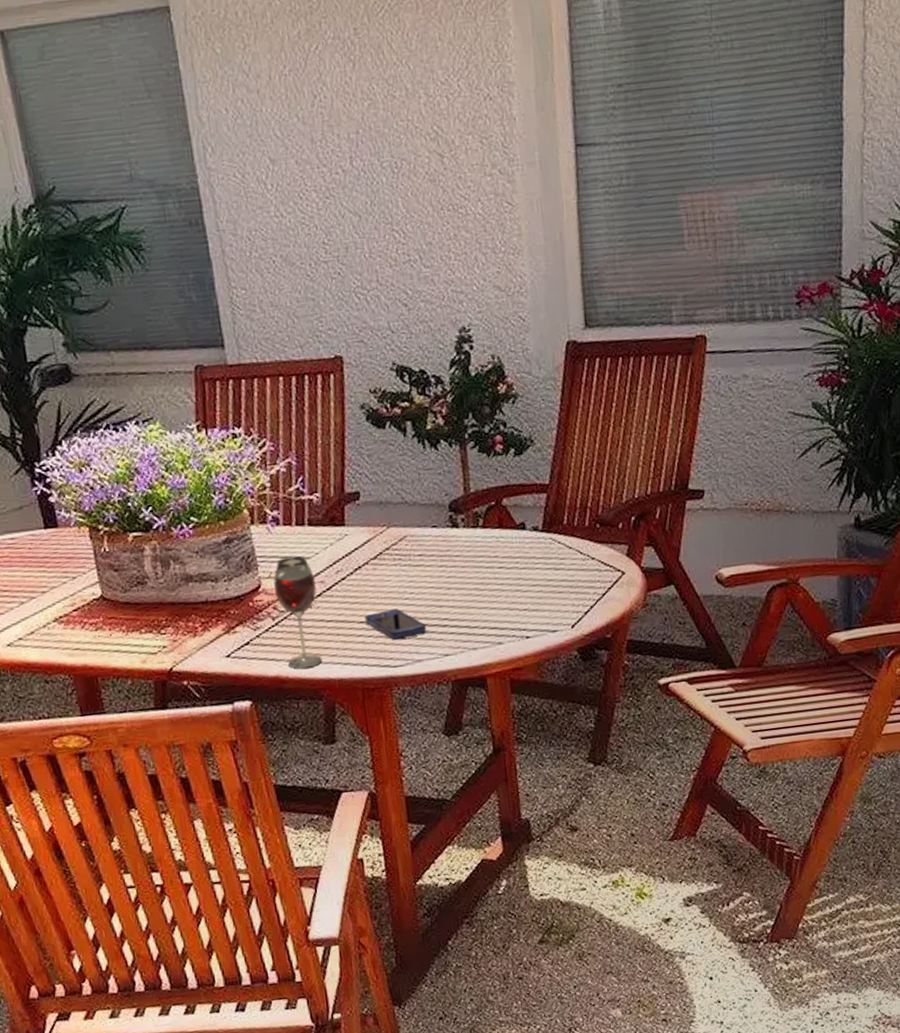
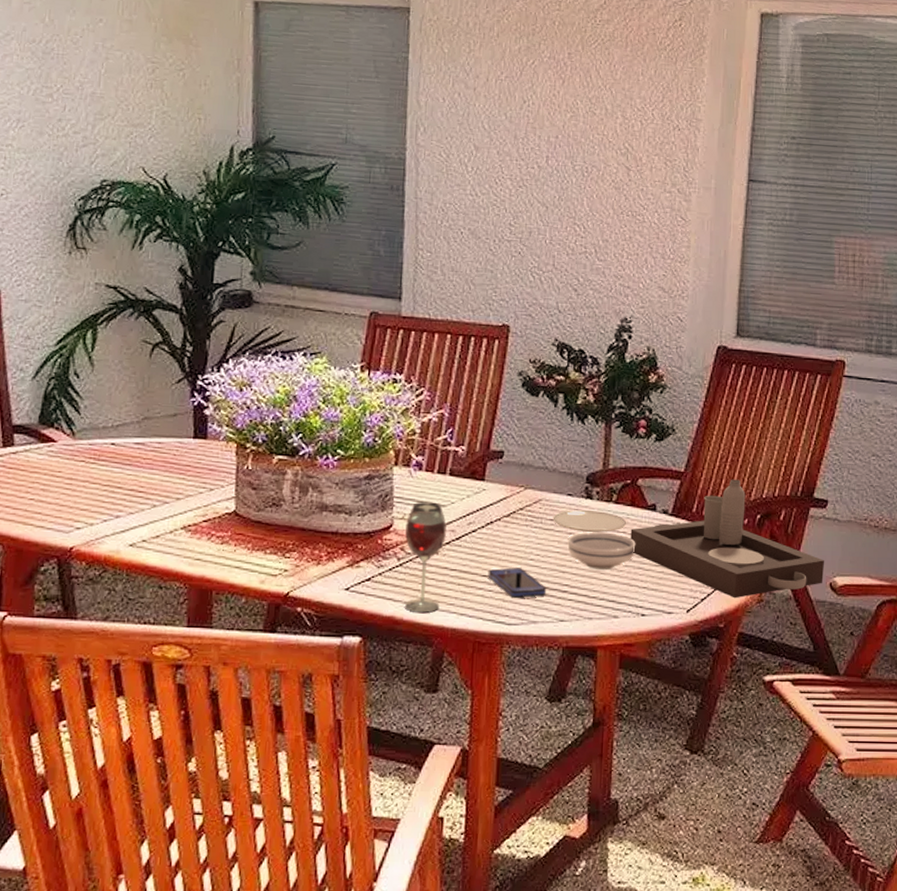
plate: none [421,538,498,563] -> present [553,510,627,532]
bowl: none [439,559,510,599] -> present [567,532,636,570]
serving tray: none [502,482,709,607] -> present [630,479,825,599]

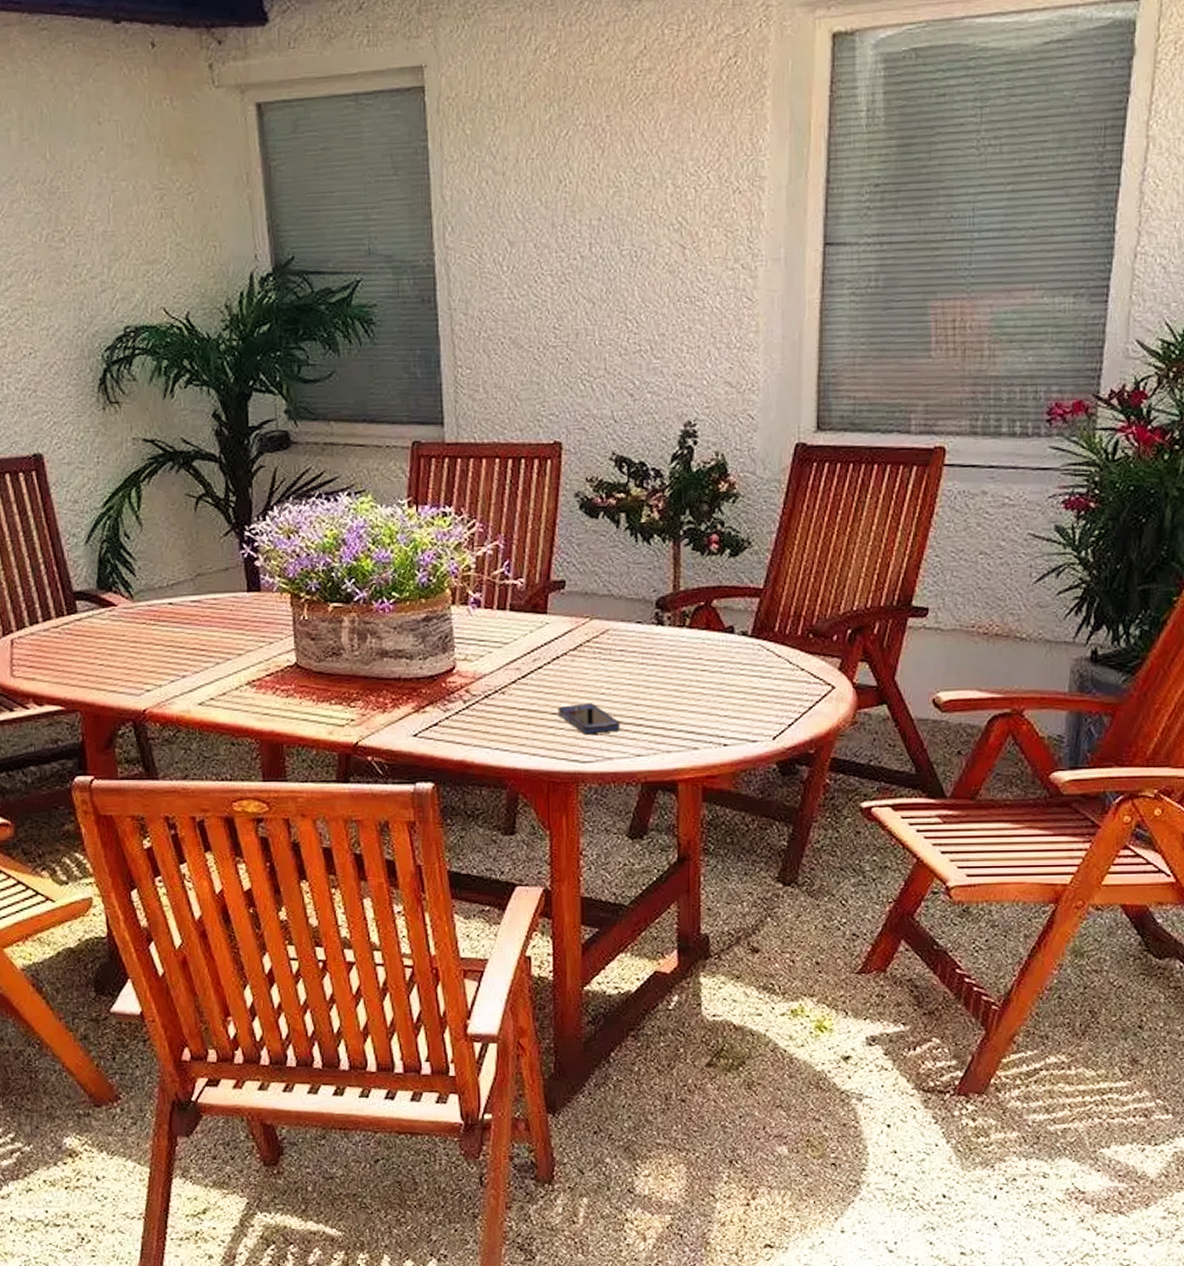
wineglass: present [405,501,447,613] -> none [469,640,511,755]
plate: present [553,510,627,532] -> none [622,637,703,661]
bowl: present [567,532,636,570] -> none [640,660,714,700]
serving tray: present [630,479,825,599] -> none [707,592,927,722]

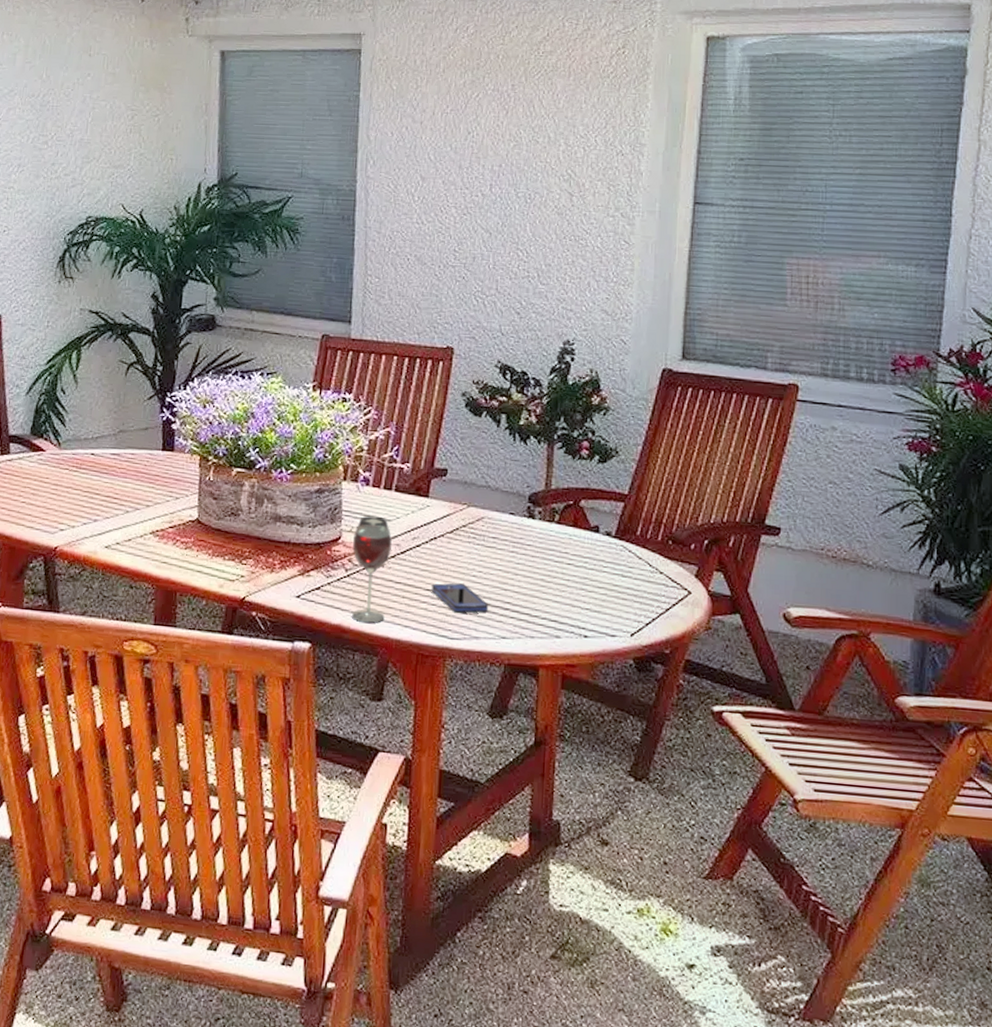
wineglass: none [469,640,511,755] -> present [352,515,392,623]

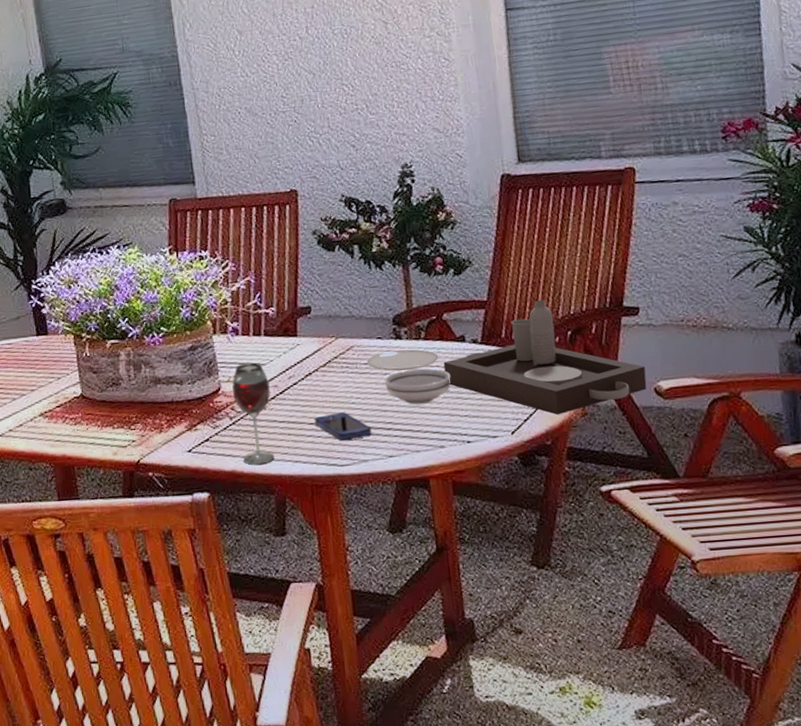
plate: none [495,529,570,552] -> present [366,349,439,371]
bowl: none [509,551,579,589] -> present [384,368,451,405]
serving tray: none [572,503,778,625] -> present [443,300,647,415]

